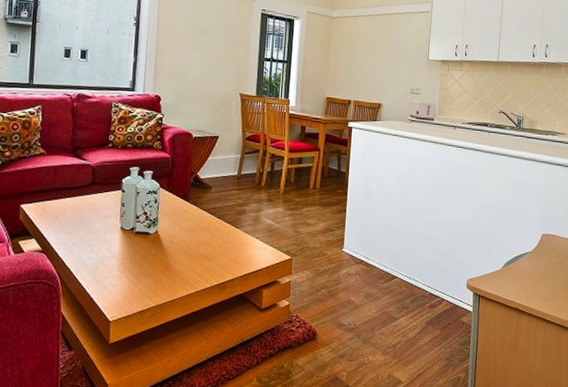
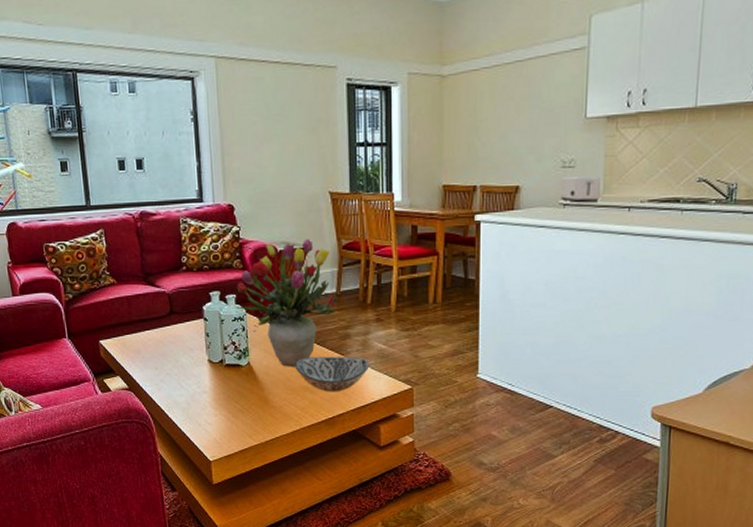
flower arrangement: none [151,129,240,237] -> present [235,239,339,367]
decorative bowl: none [196,228,259,260] -> present [294,356,370,392]

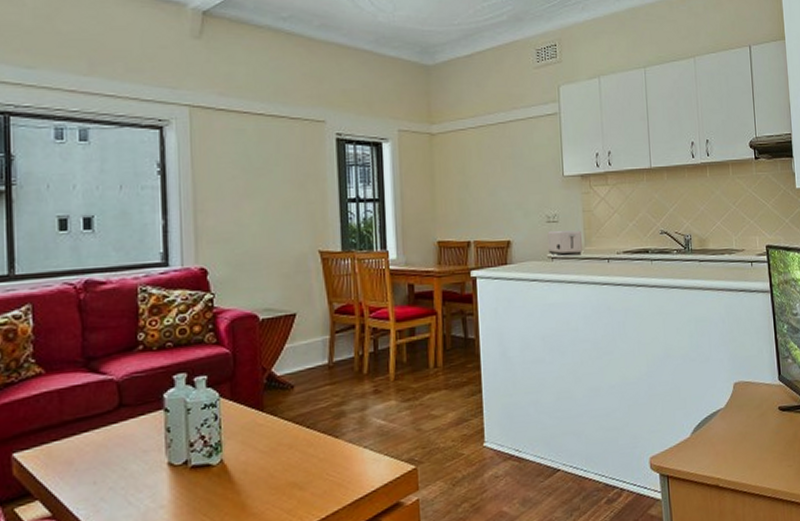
flower arrangement: present [235,239,339,367] -> none [206,304,332,460]
decorative bowl: present [294,356,370,392] -> none [279,438,368,486]

